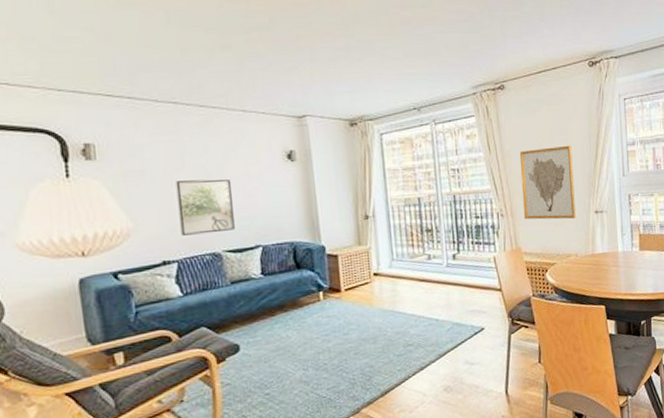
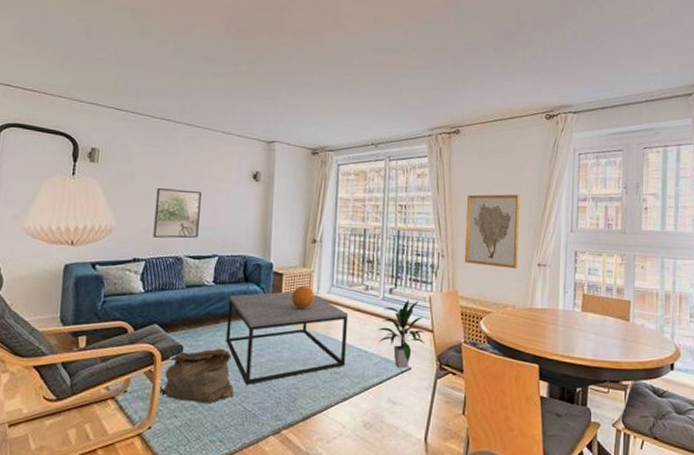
bag: none [221,340,305,400] -> present [160,348,234,403]
coffee table: none [282,272,417,372] -> present [226,291,348,385]
decorative sphere: none [350,263,376,289] -> present [291,285,315,309]
indoor plant: none [445,262,495,330] -> present [377,299,426,368]

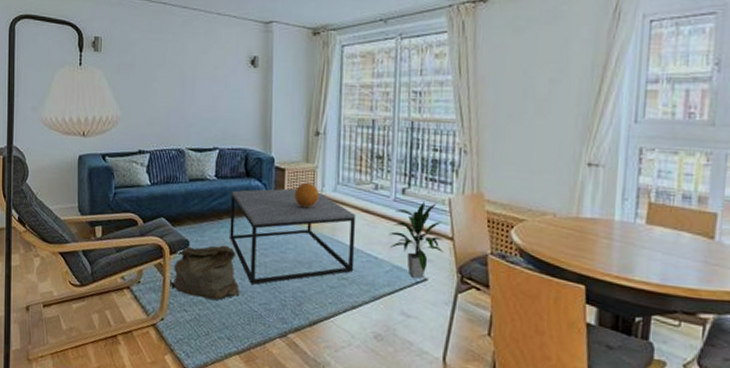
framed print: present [153,188,201,239] -> none [156,77,200,130]
wall art: present [464,194,520,268] -> none [491,75,566,168]

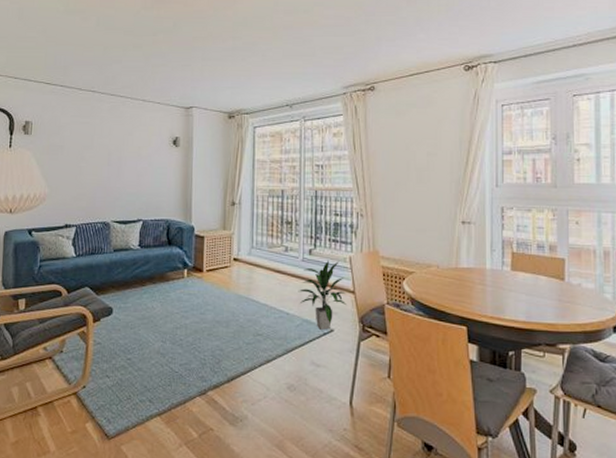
bag: present [170,245,240,300] -> none [93,310,162,364]
coffee table: present [230,188,355,285] -> none [152,254,268,346]
decorative sphere: present [294,182,320,208] -> none [213,248,236,271]

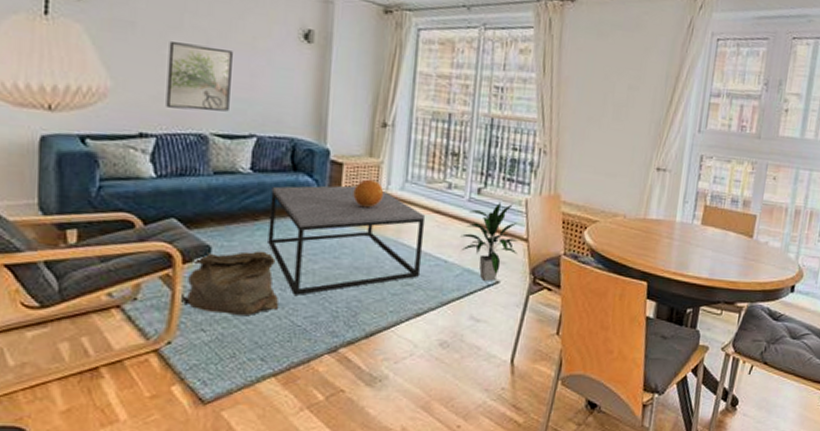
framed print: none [82,157,125,204] -> present [166,42,233,112]
bag: none [93,310,162,364] -> present [181,251,280,315]
coffee table: none [152,254,268,346] -> present [268,185,424,295]
decorative sphere: none [213,248,236,271] -> present [353,179,384,208]

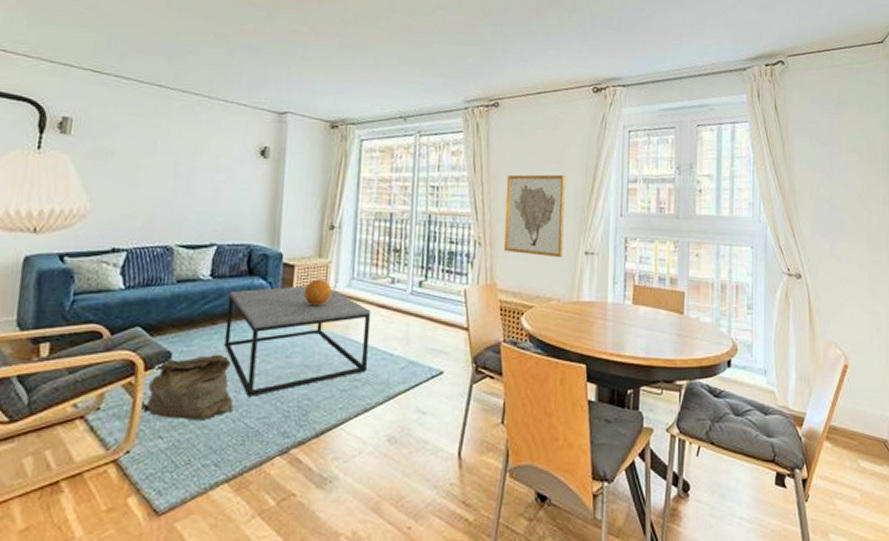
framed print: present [166,42,233,112] -> none [137,165,198,225]
indoor plant: present [460,201,519,281] -> none [404,293,460,372]
wall art: none [570,80,643,172] -> present [503,174,565,257]

